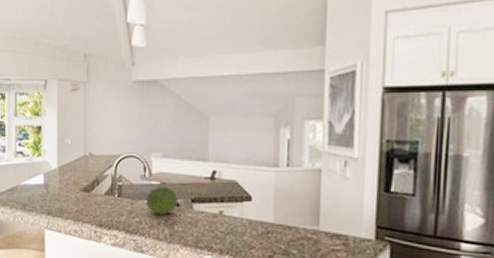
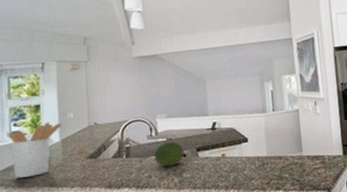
utensil holder: none [13,146,60,201] -> present [8,122,62,178]

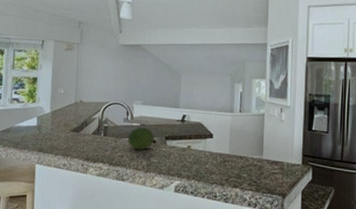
utensil holder: present [8,122,62,178] -> none [9,94,53,140]

